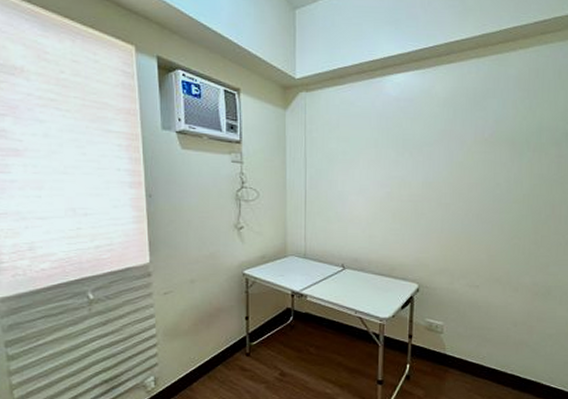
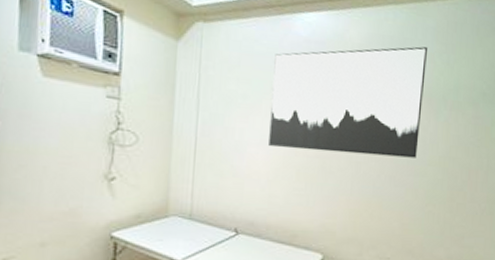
wall art: none [367,95,510,197] -> present [269,46,427,158]

